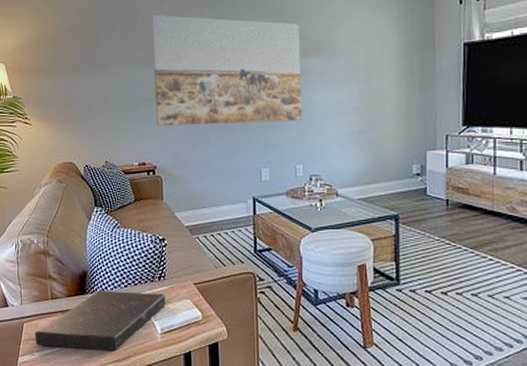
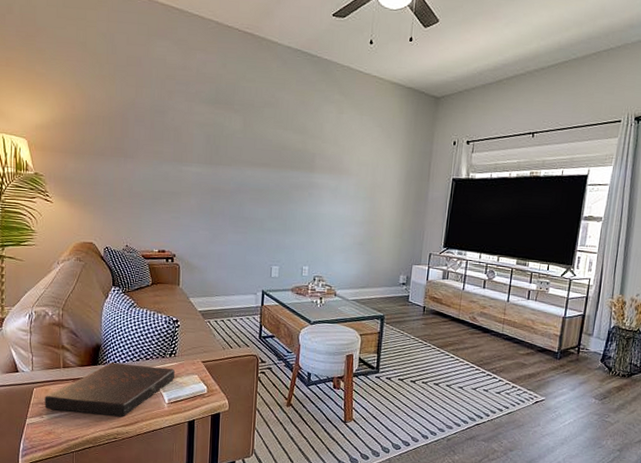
wall art: present [151,14,302,126] -> none [178,113,318,228]

